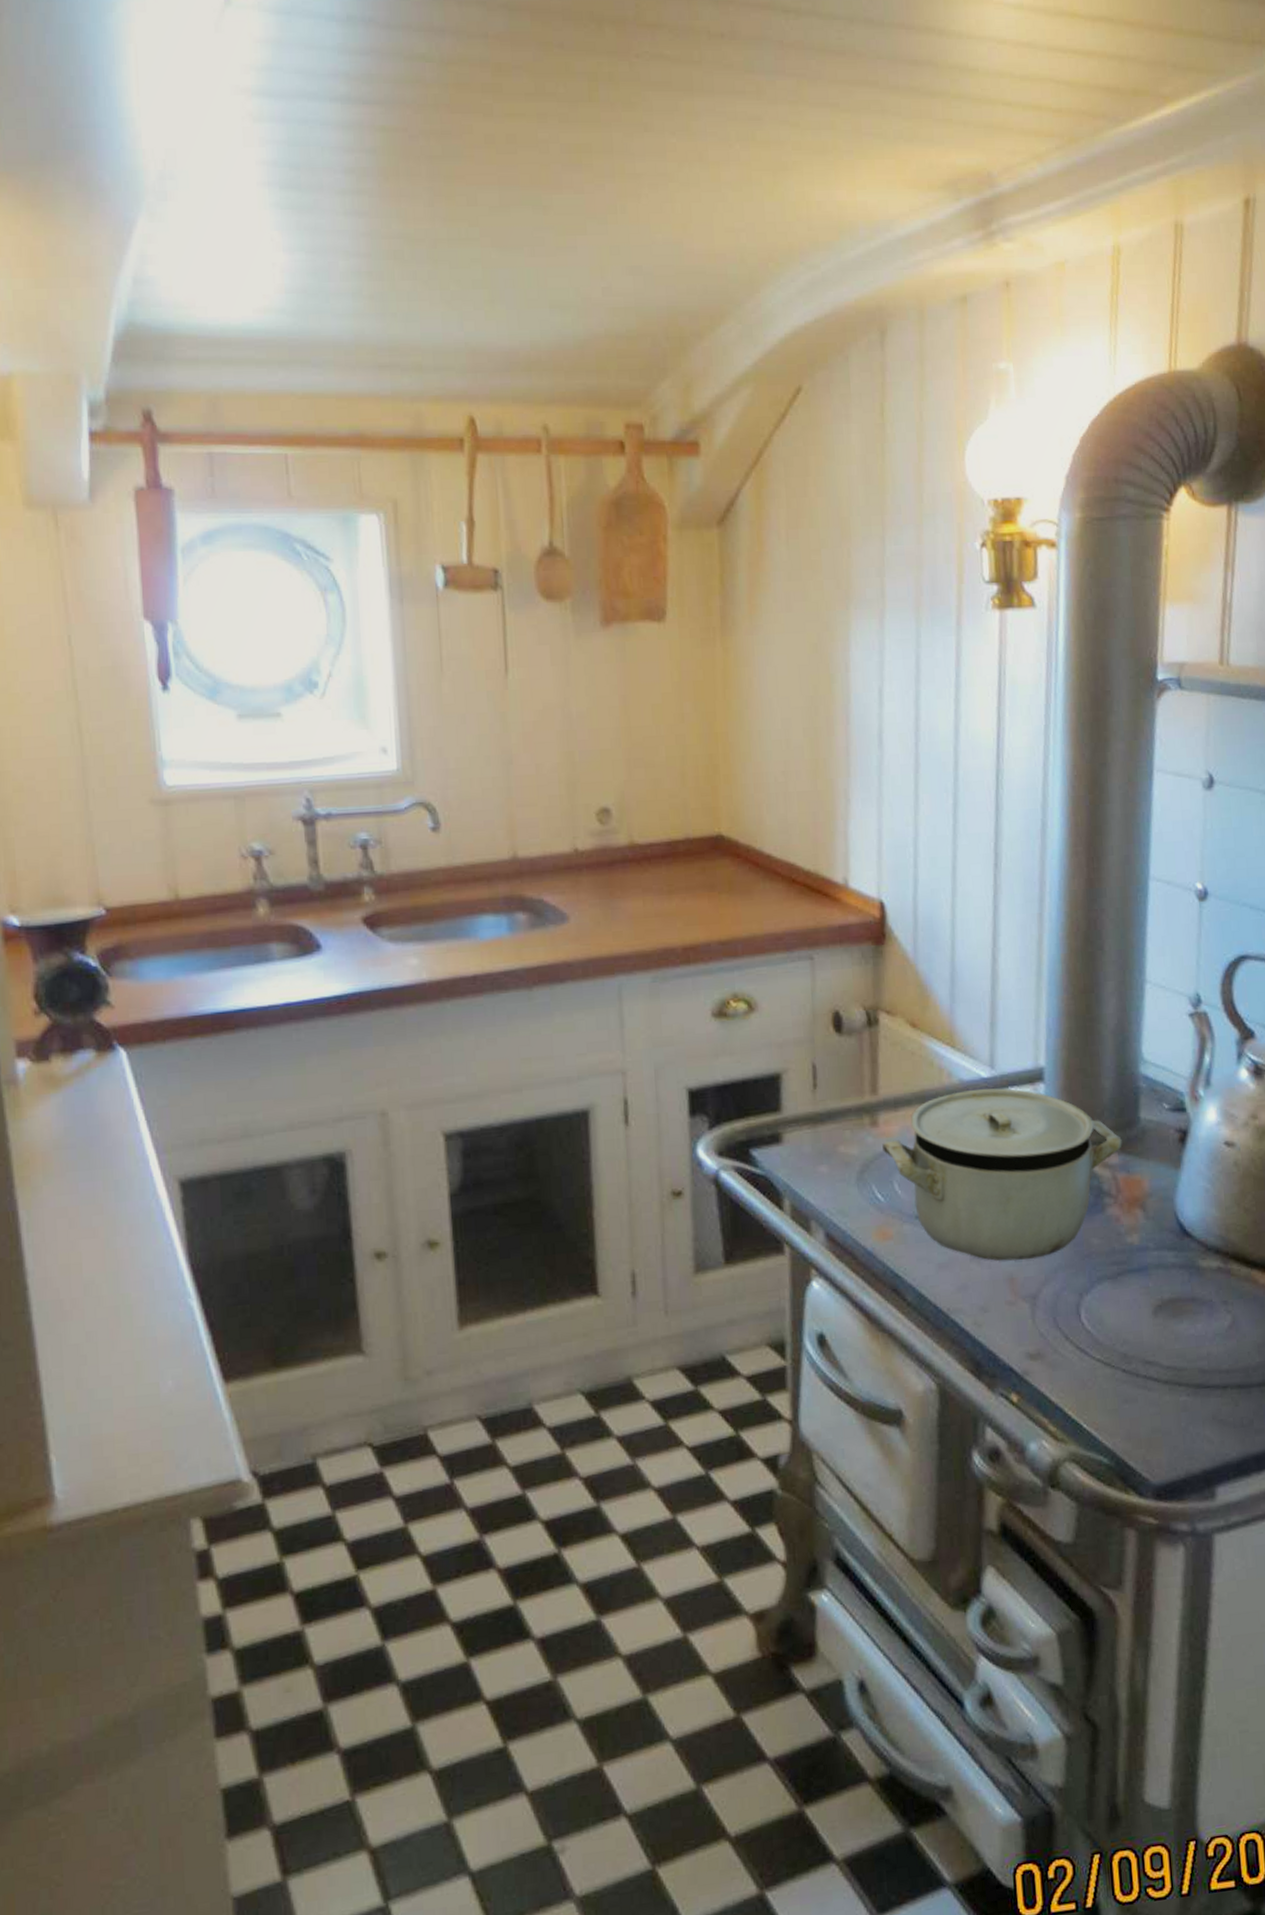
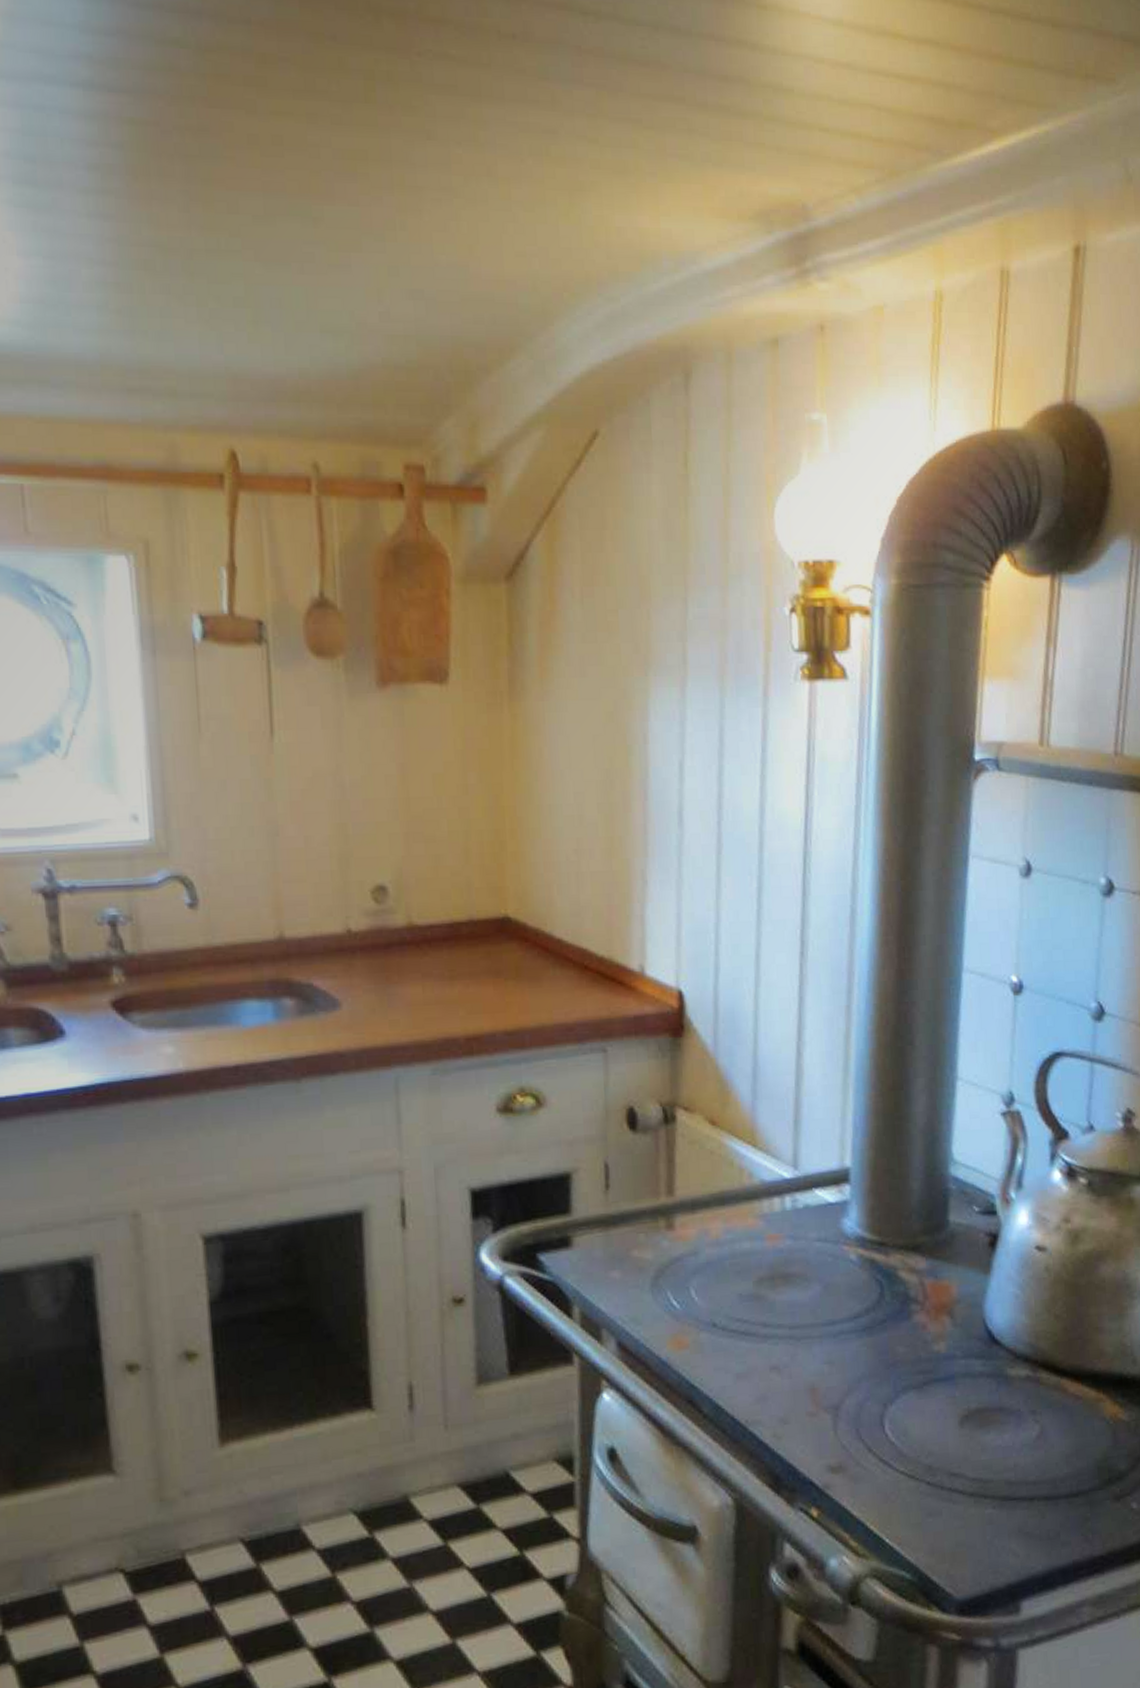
saucepan: present [882,1088,1122,1261] -> none [678,1189,930,1371]

